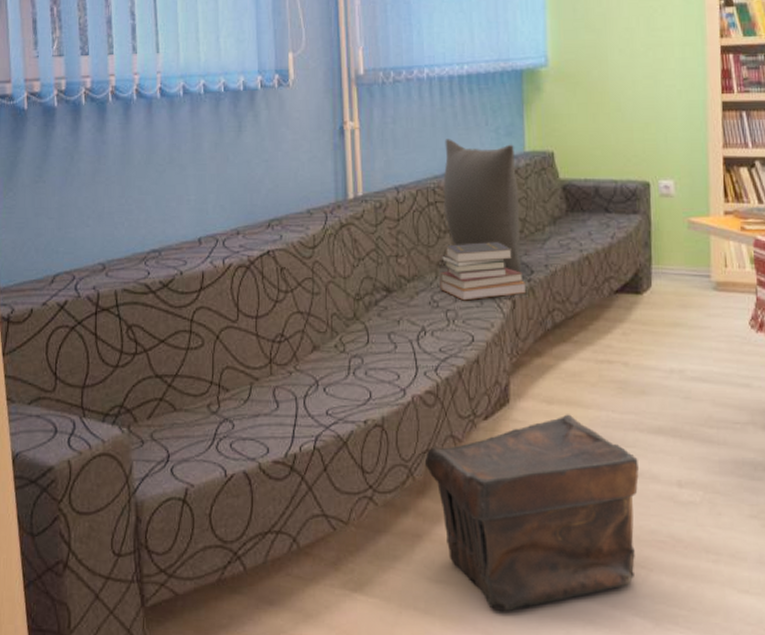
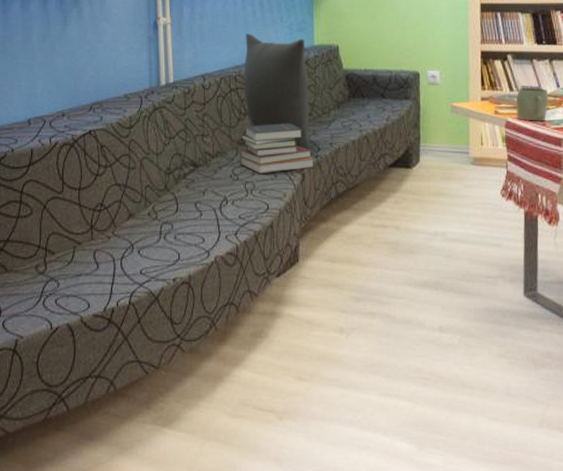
pouch: present [424,414,639,612] -> none [225,271,407,441]

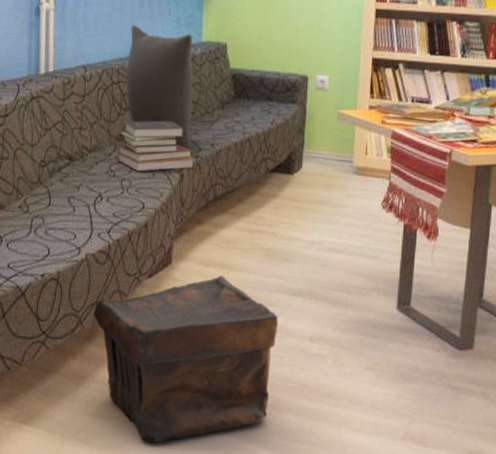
pouch: none [225,271,407,441] -> present [93,275,278,444]
mug: present [516,87,548,121] -> none [403,98,437,134]

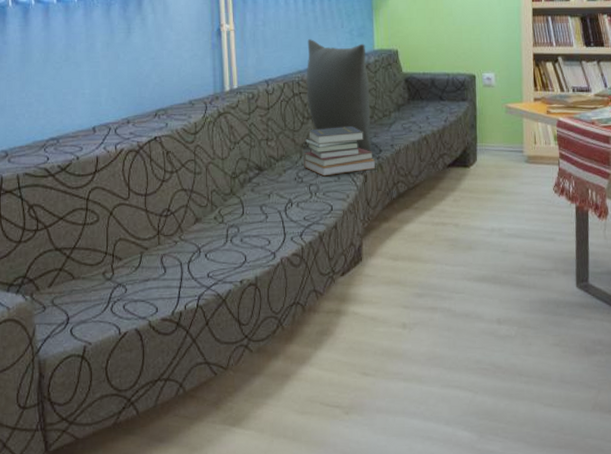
pouch: present [93,275,278,444] -> none [292,268,467,435]

